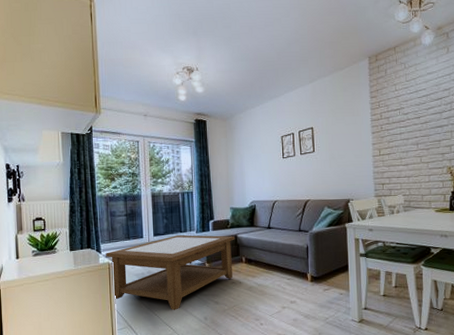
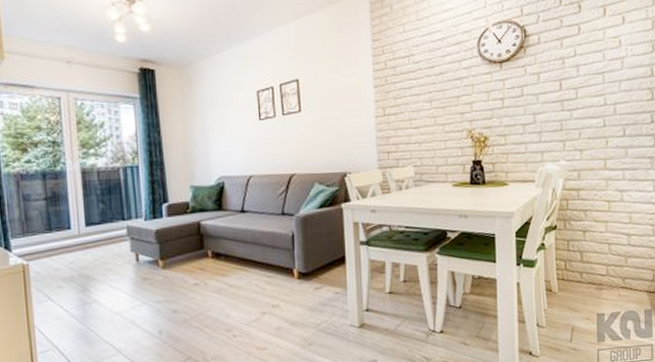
coffee table: present [106,234,235,310] -> none [18,223,198,324]

